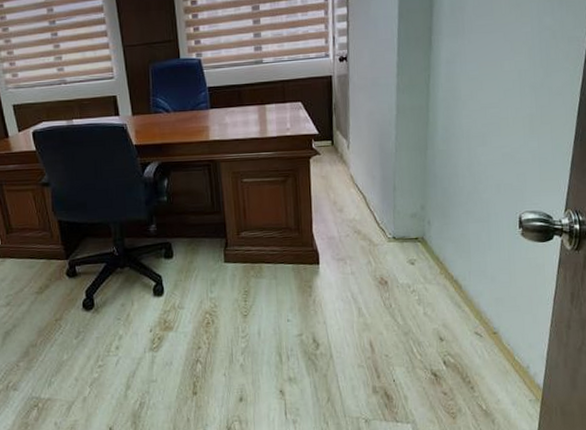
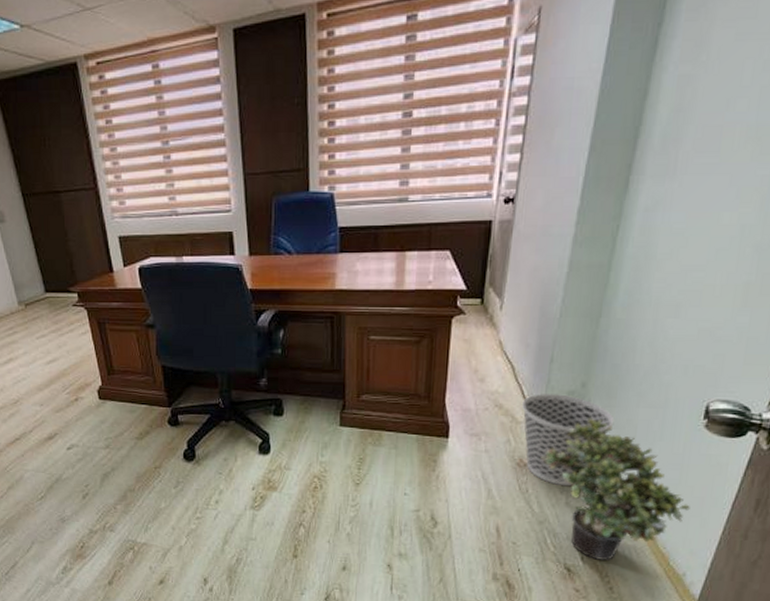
wastebasket: none [376,217,452,298] -> present [522,394,615,487]
potted plant: none [398,235,522,363] -> present [541,418,690,560]

